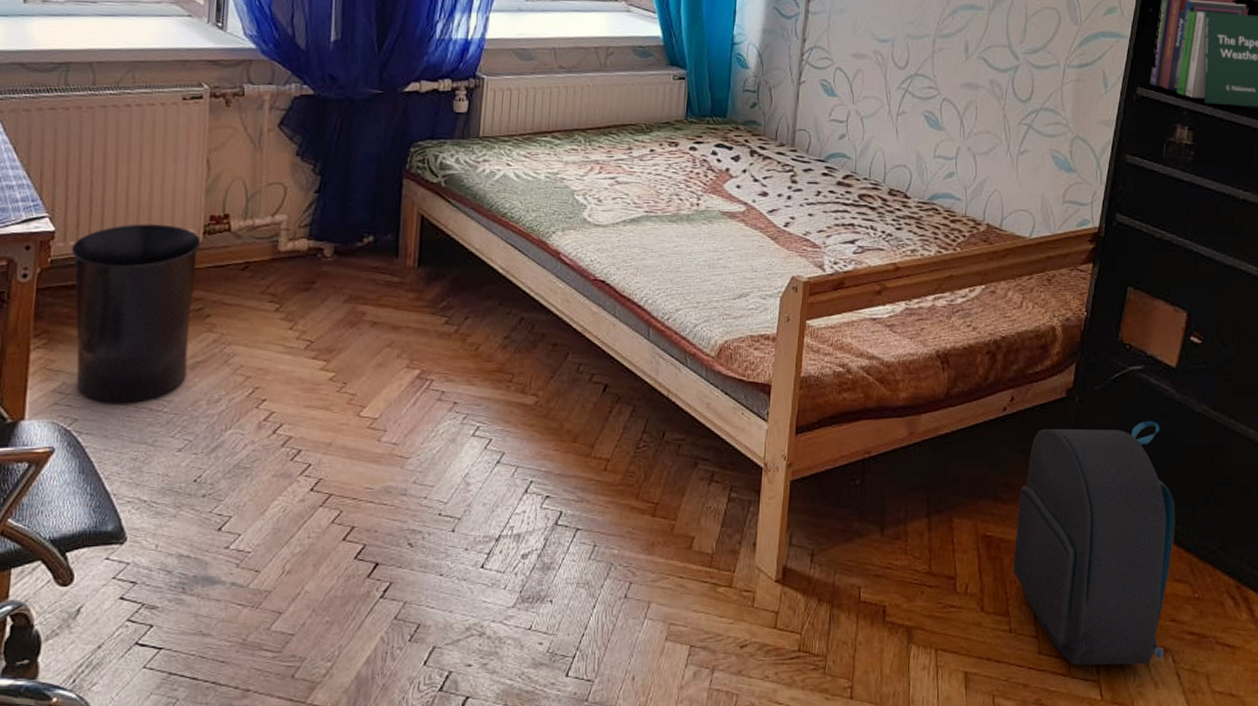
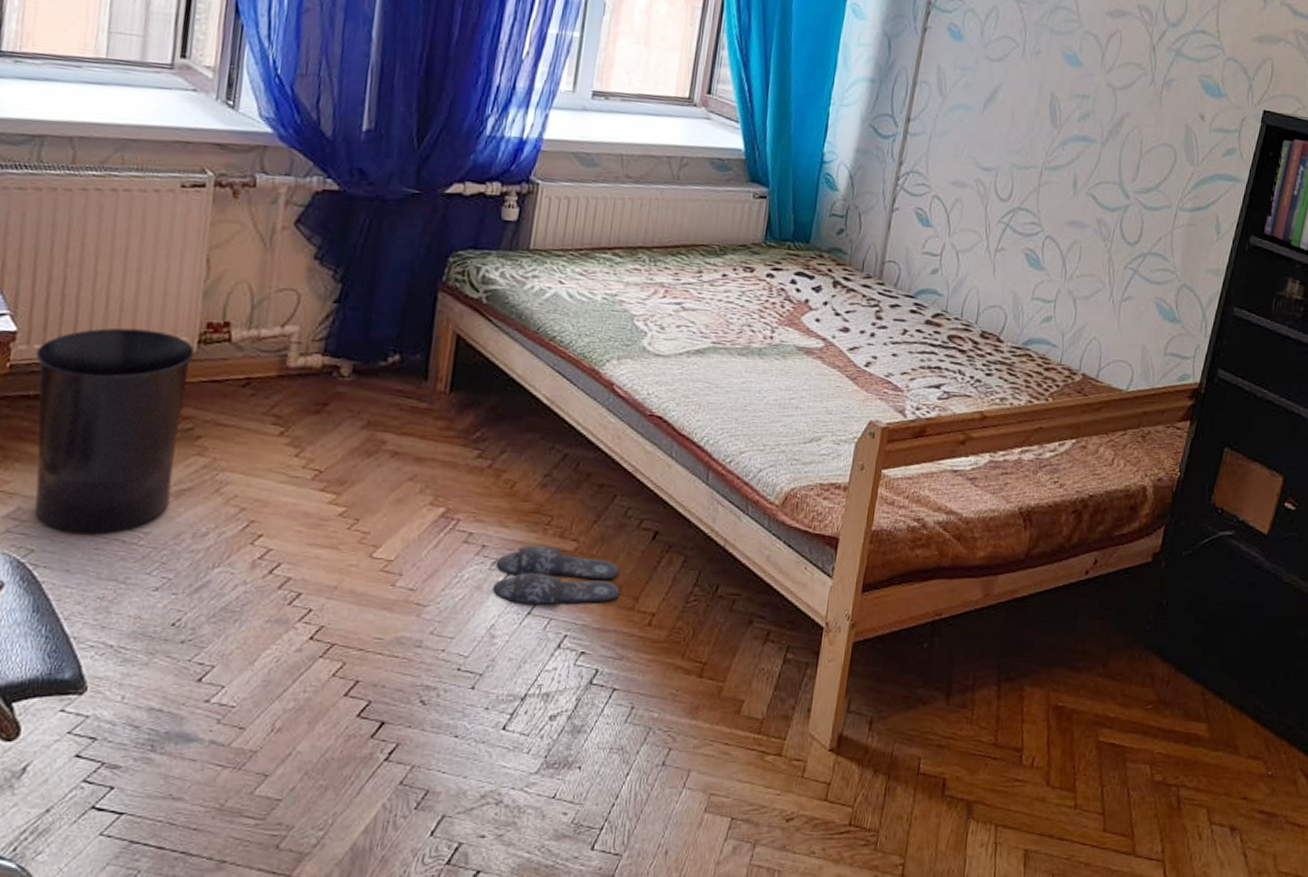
slippers: none [465,401,577,455] -> present [492,545,620,606]
backpack: present [1013,421,1176,665] -> none [1083,590,1256,844]

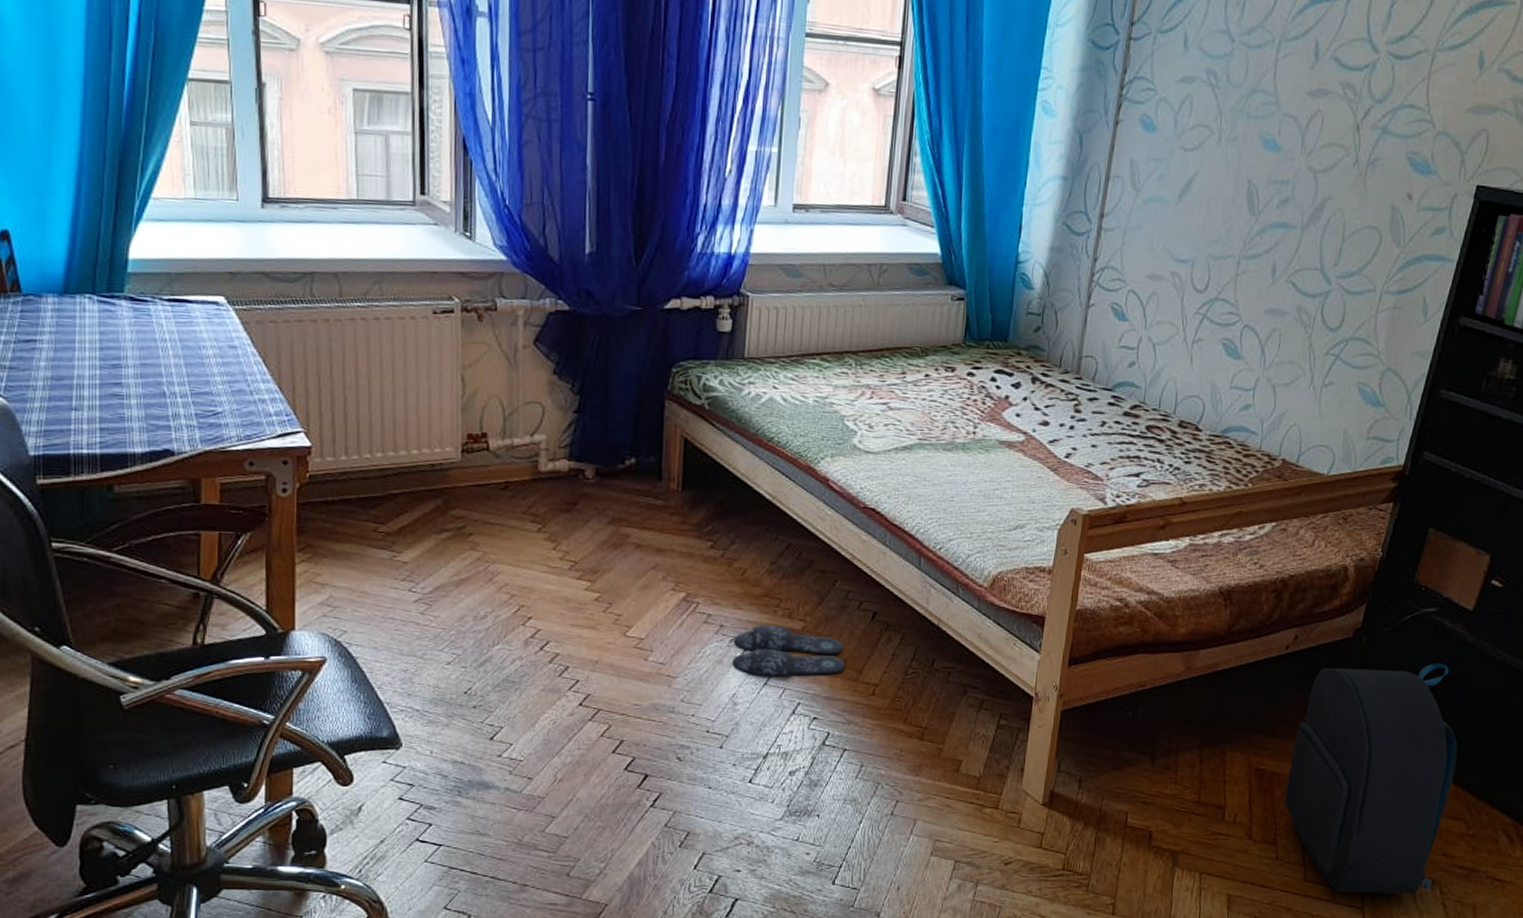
waste bin: present [34,327,195,535] -> none [328,440,460,618]
backpack: none [1083,590,1256,844] -> present [1283,663,1458,895]

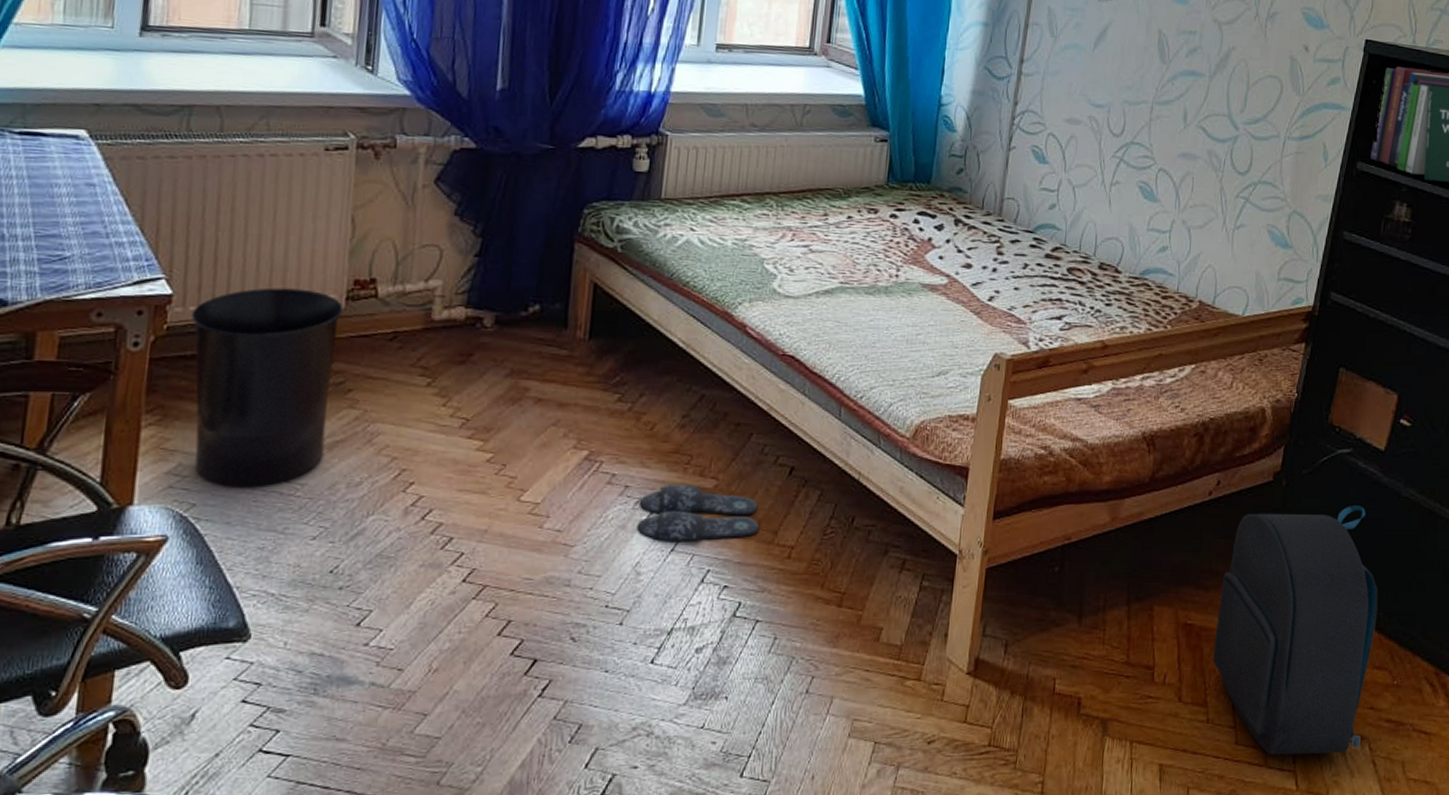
waste bin: none [328,440,460,618] -> present [190,287,344,488]

